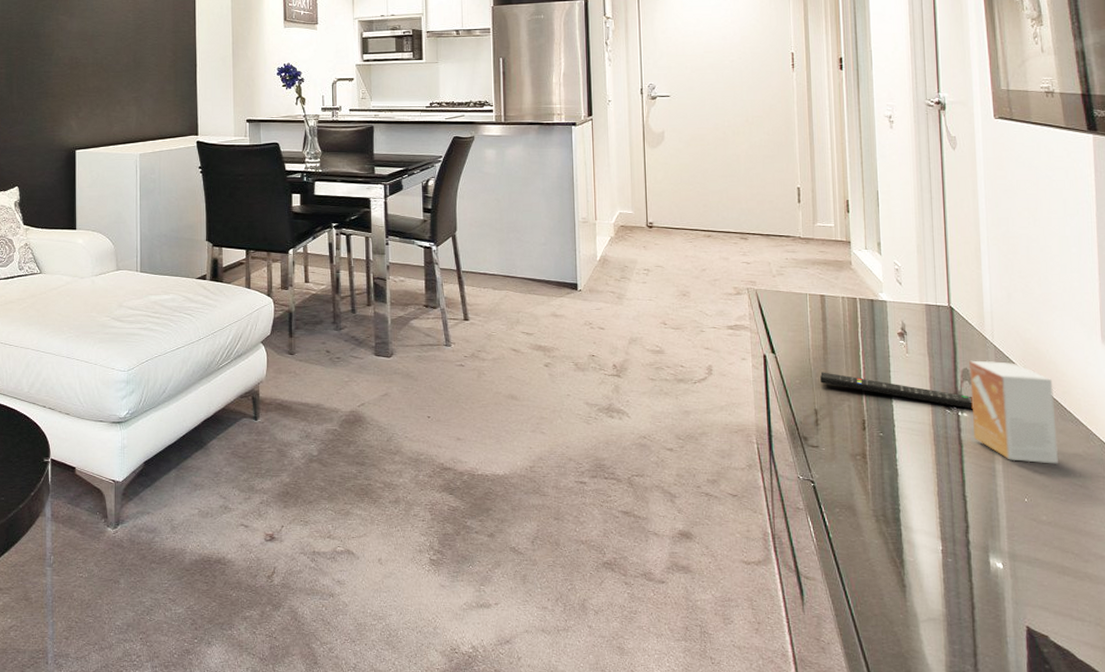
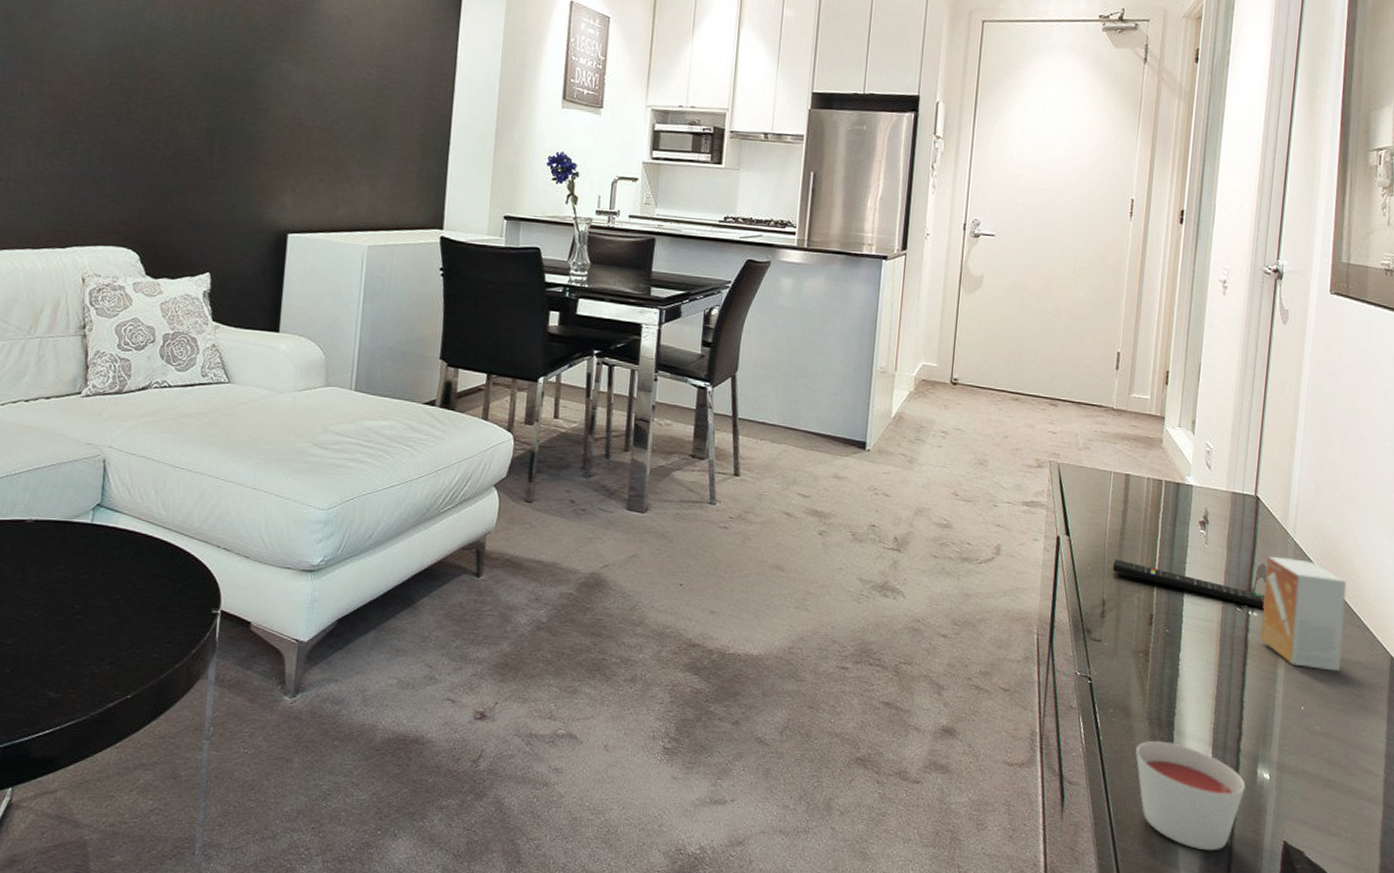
candle: none [866,536,980,638] -> present [1136,740,1246,851]

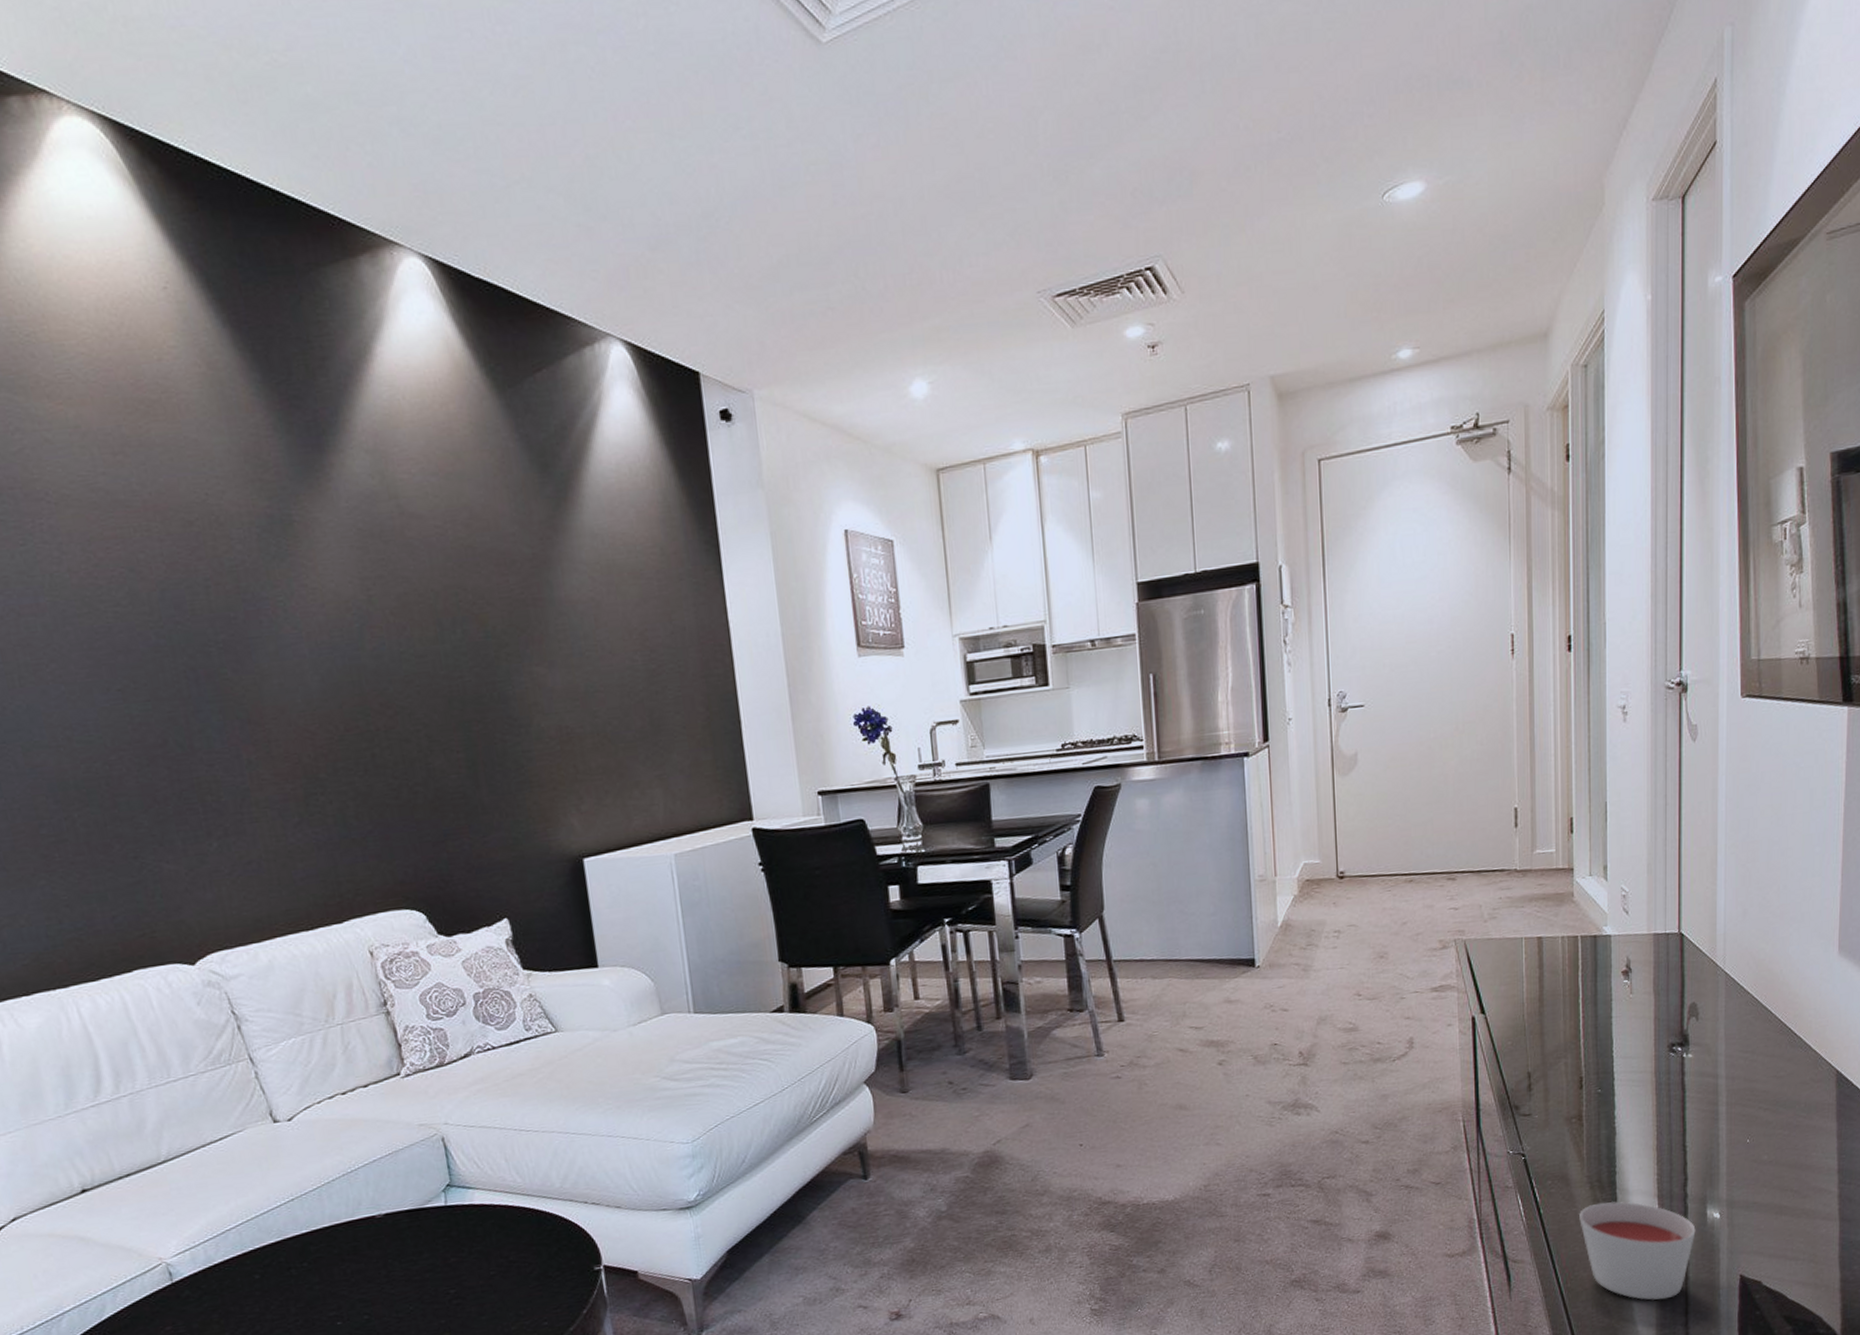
remote control: present [1113,559,1265,608] -> none [1535,1027,1700,1049]
small box: present [1260,556,1347,672] -> none [1697,989,1785,1100]

